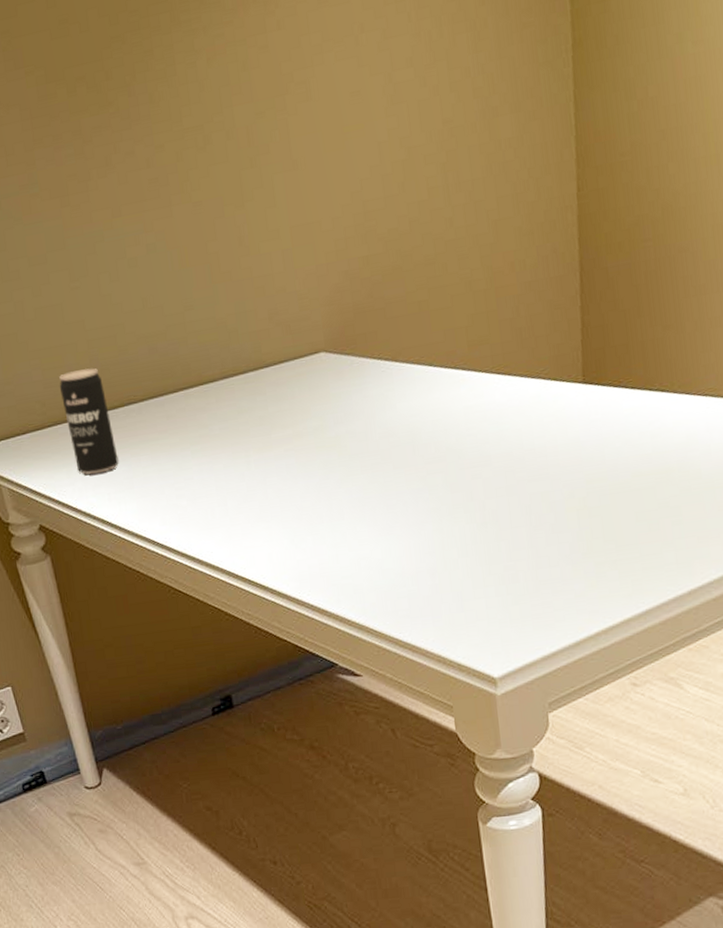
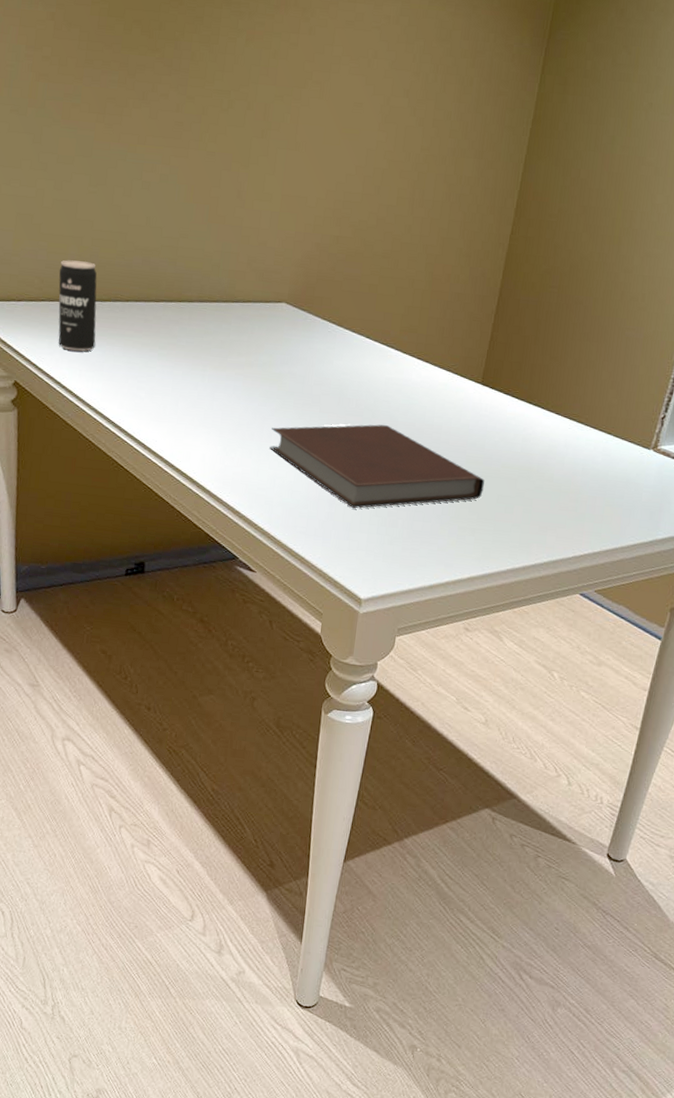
notebook: none [341,463,616,573] -> present [269,424,485,509]

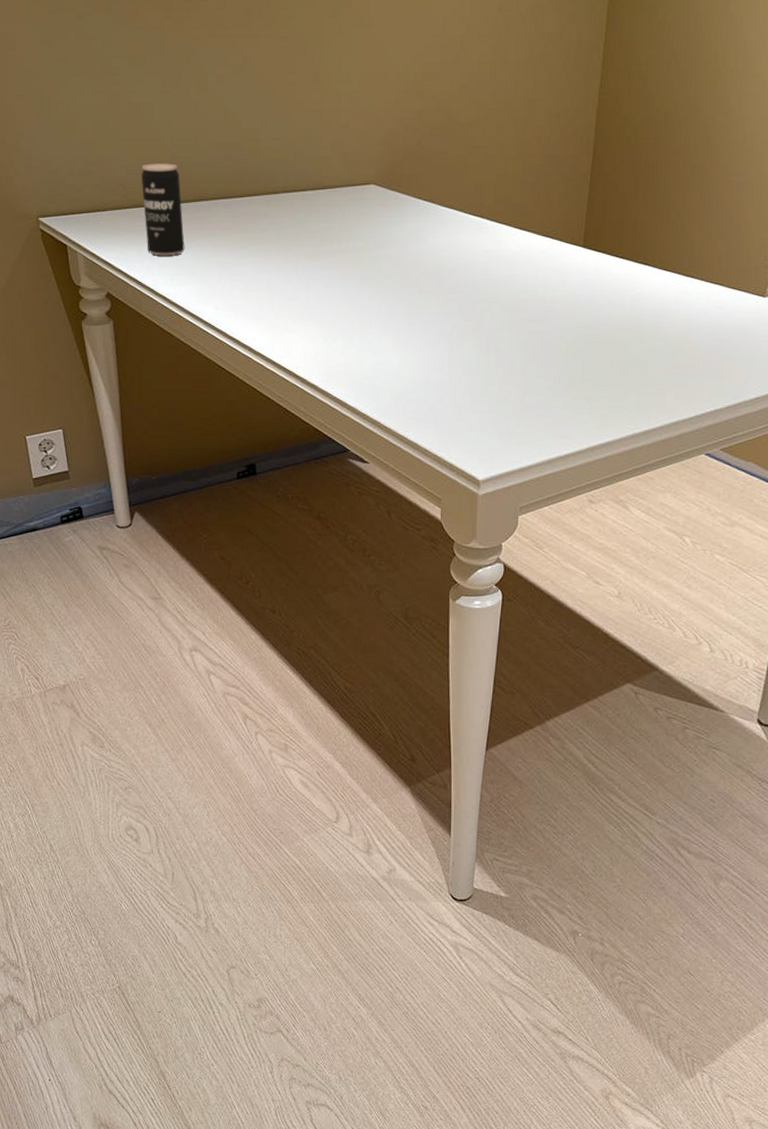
notebook: present [269,424,485,509] -> none [371,300,595,389]

